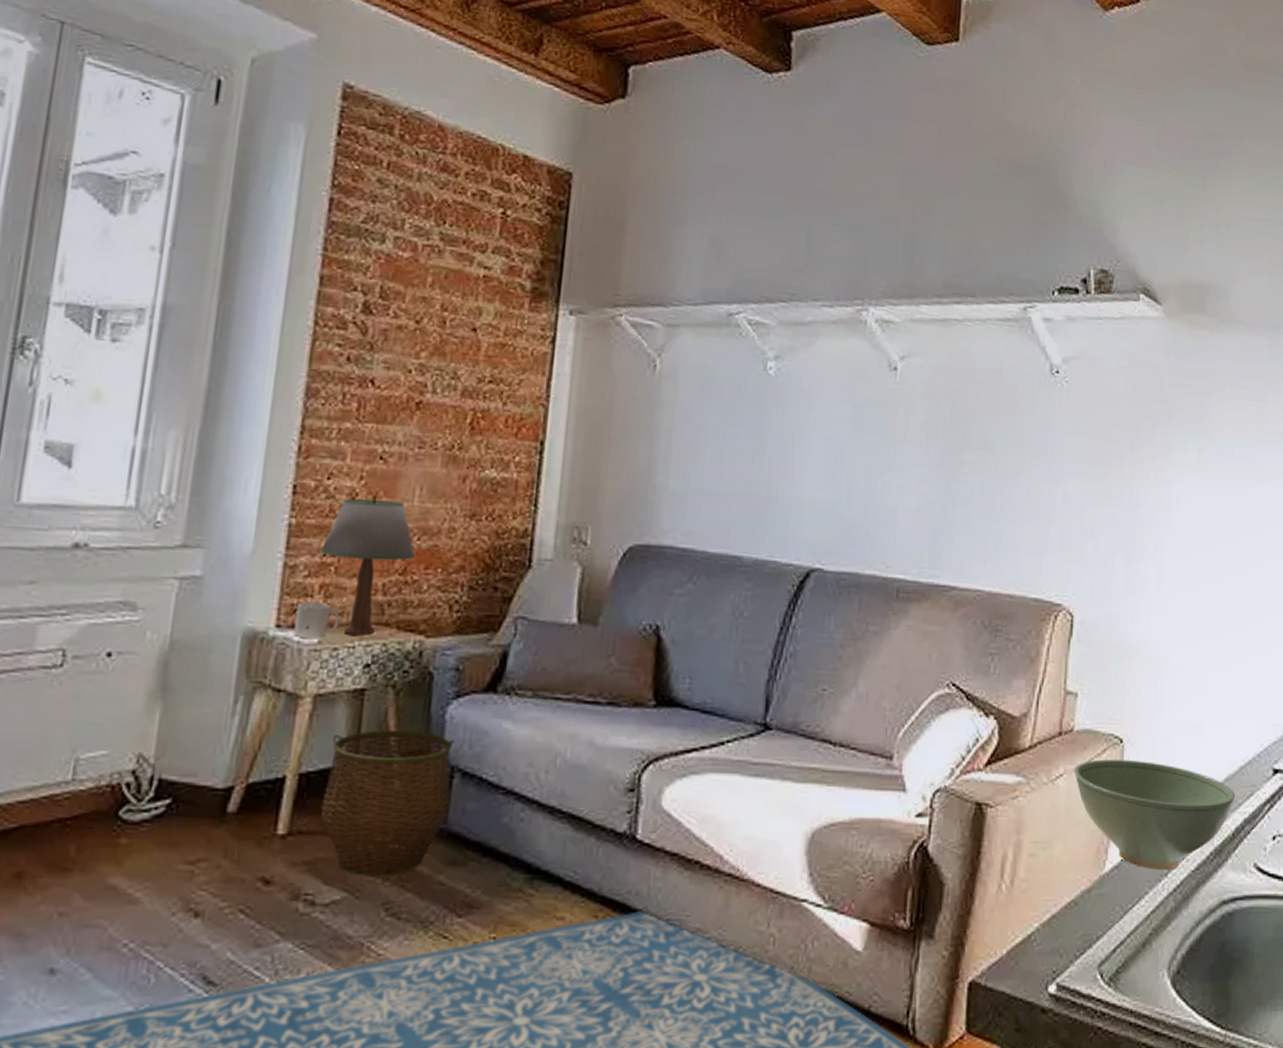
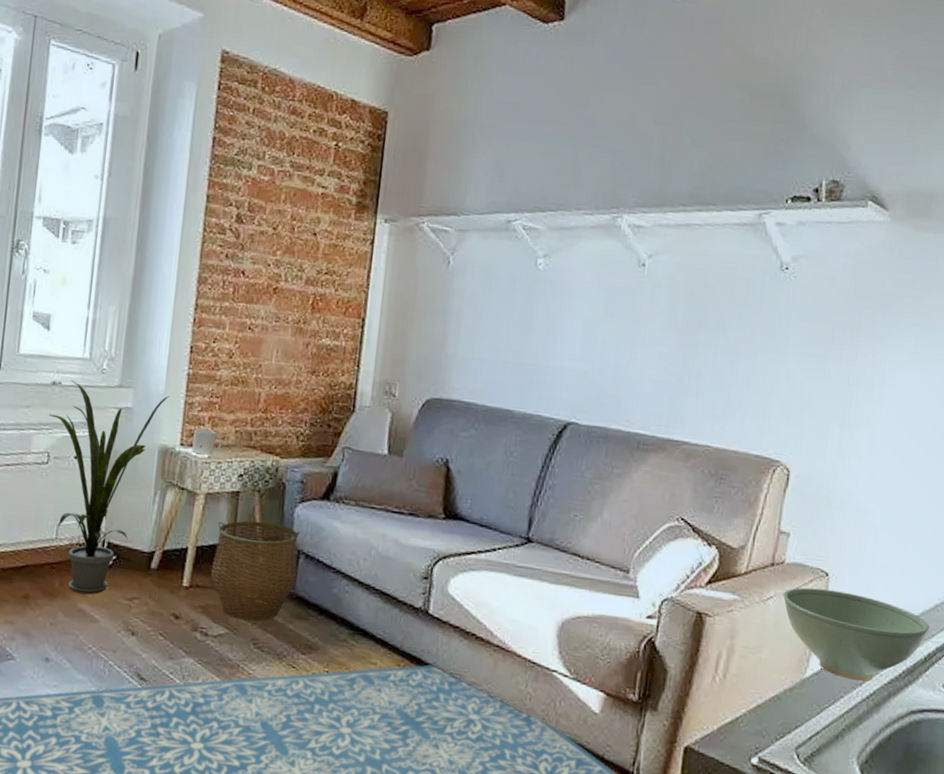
house plant: none [66,539,260,862] -> present [49,379,169,595]
table lamp: present [320,494,415,637] -> none [209,354,273,455]

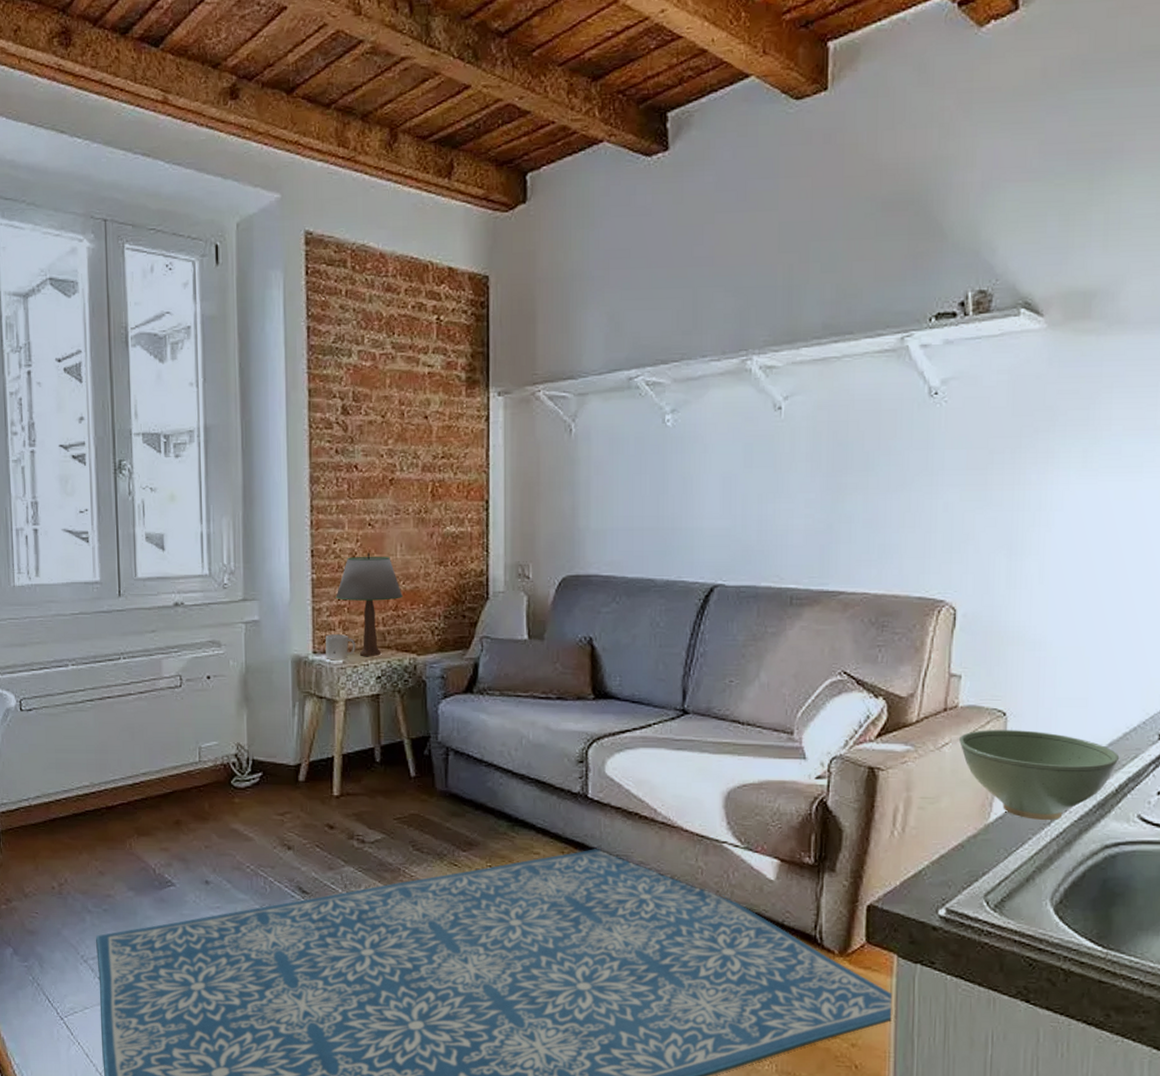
house plant: present [49,379,169,595] -> none [176,598,296,814]
table lamp: none [209,354,273,455] -> present [336,552,403,657]
basket: present [211,521,300,622] -> none [360,722,449,823]

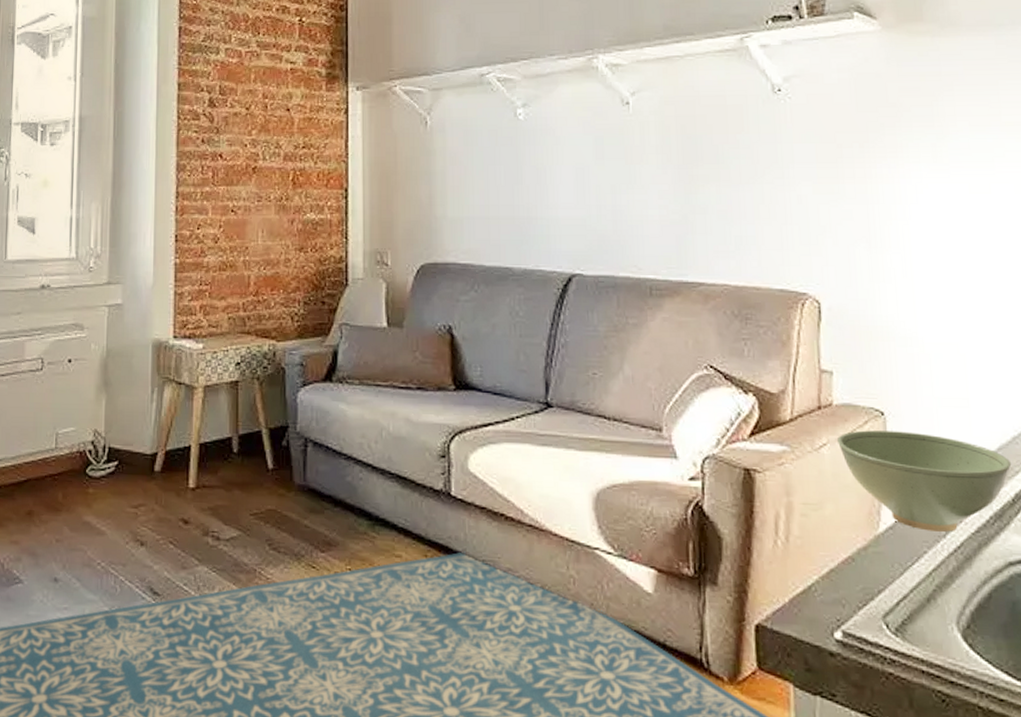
mug: present [326,634,355,661] -> none [186,319,216,346]
table lamp: present [336,552,403,657] -> none [198,238,263,343]

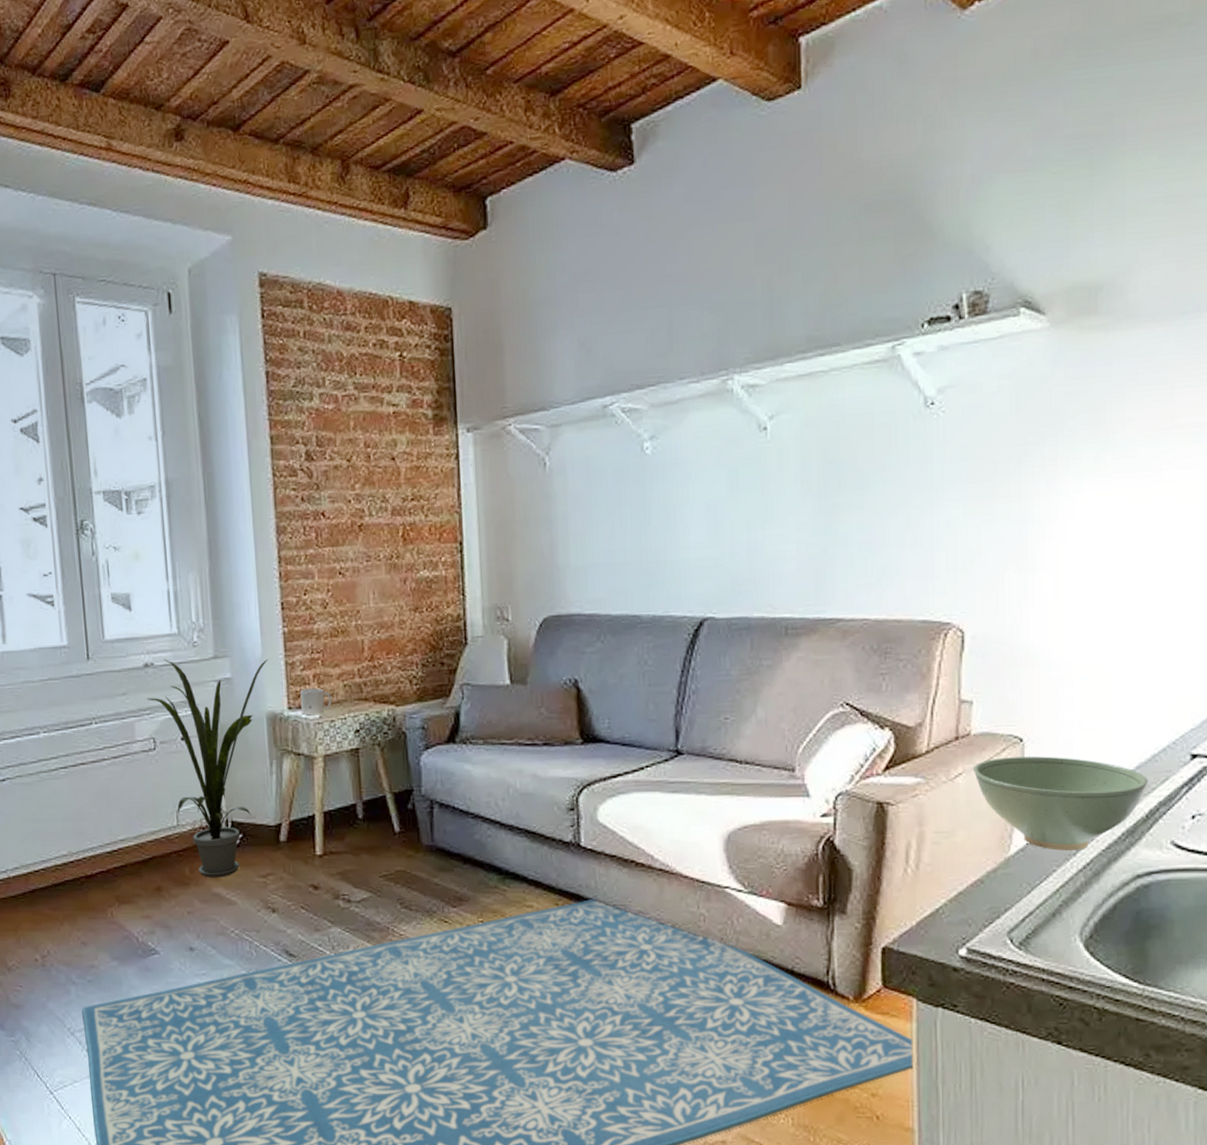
house plant: none [40,281,158,505] -> present [147,658,268,878]
mug: none [186,319,216,346] -> present [300,688,332,716]

